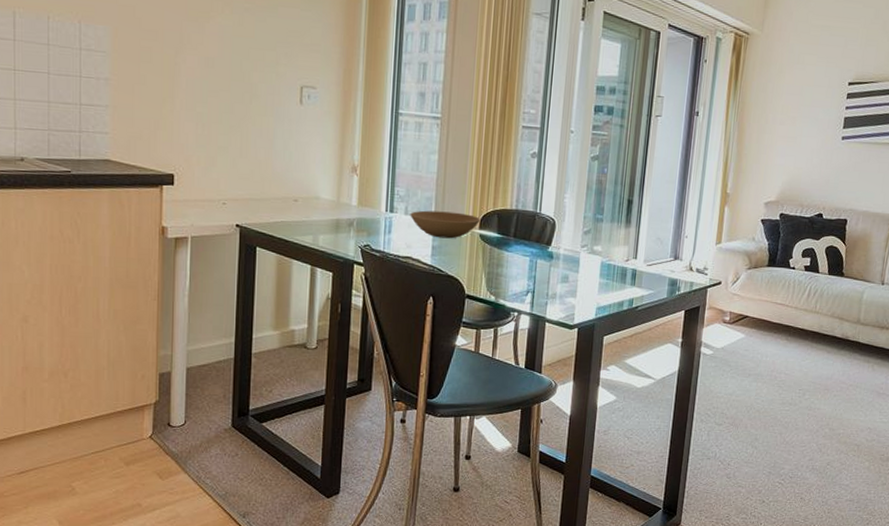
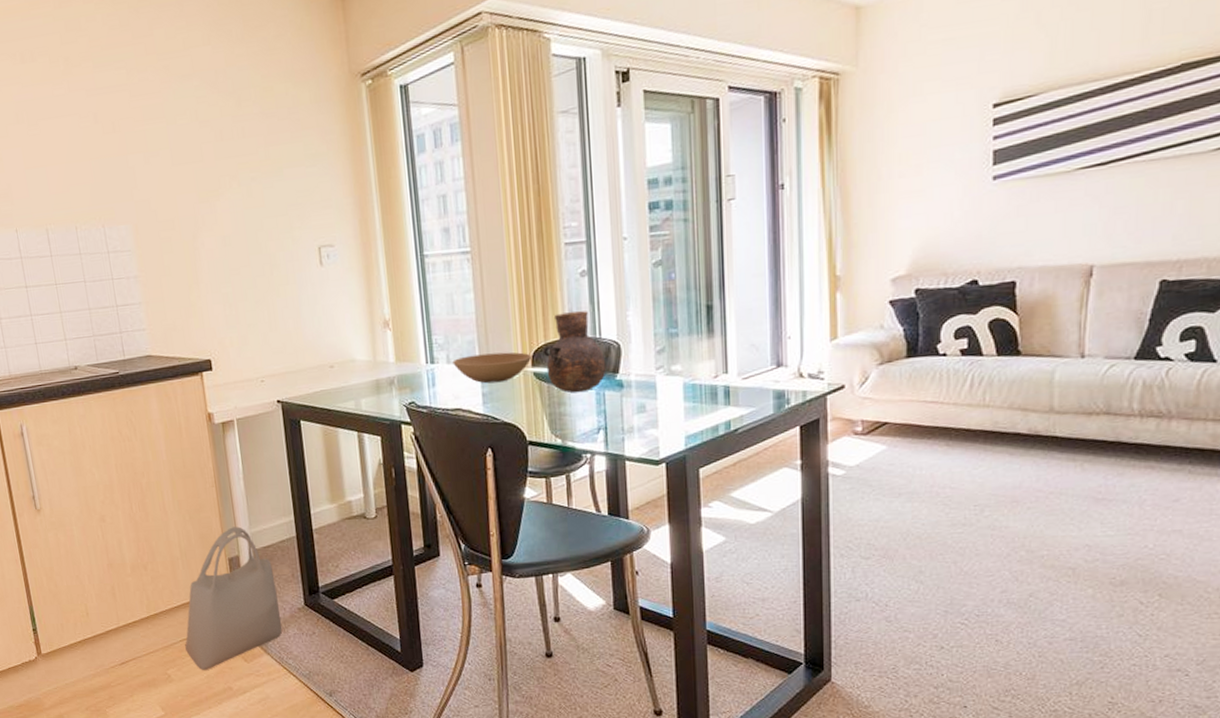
handbag: none [97,342,205,486] -> present [185,526,283,671]
vase: none [490,186,542,257] -> present [542,311,607,393]

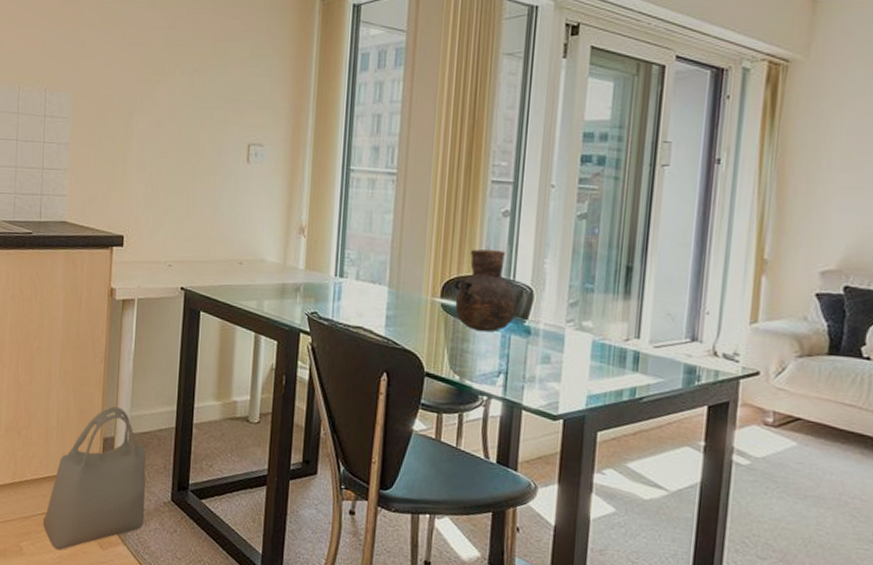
bowl: present [452,352,532,384] -> none [361,275,443,308]

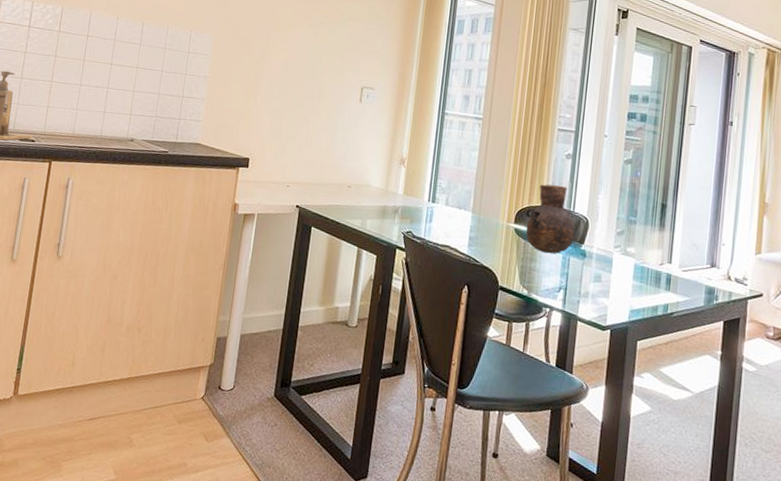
handbag: present [43,406,146,550] -> none [154,309,255,442]

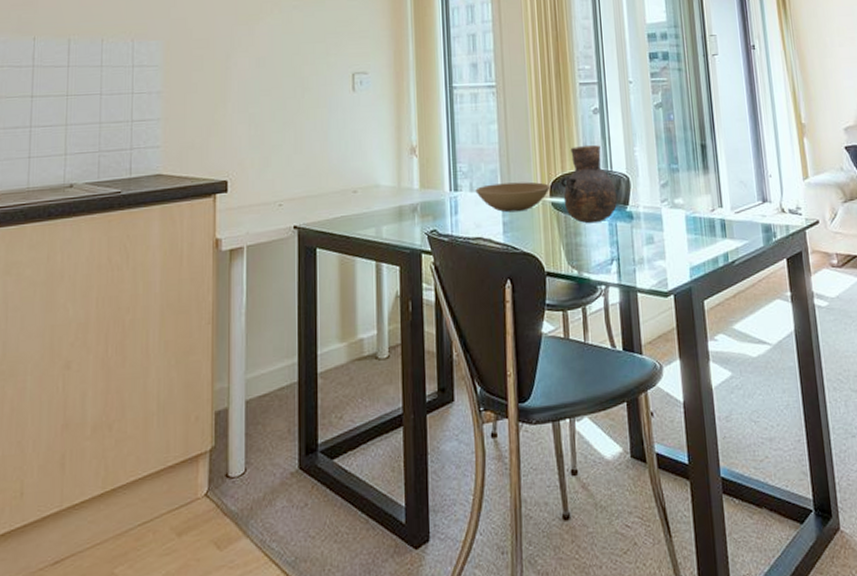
bowl: none [450,202,516,231] -> present [475,182,551,213]

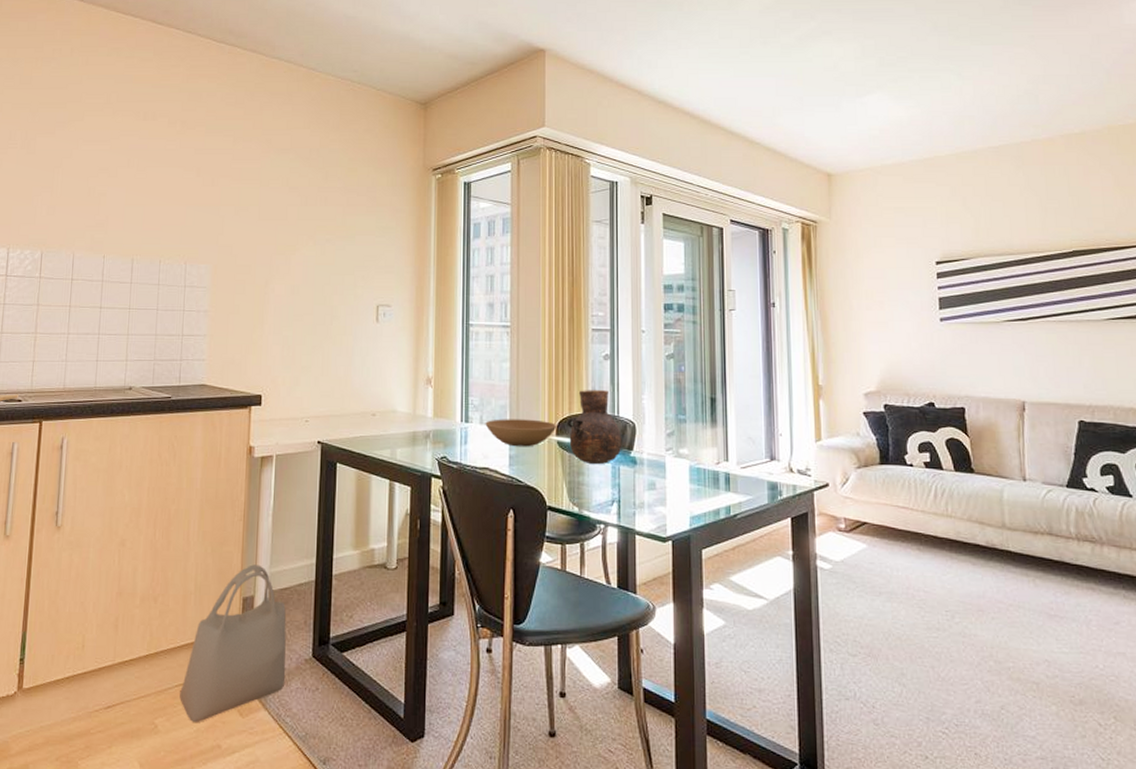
handbag: none [144,371,269,566] -> present [180,564,287,724]

